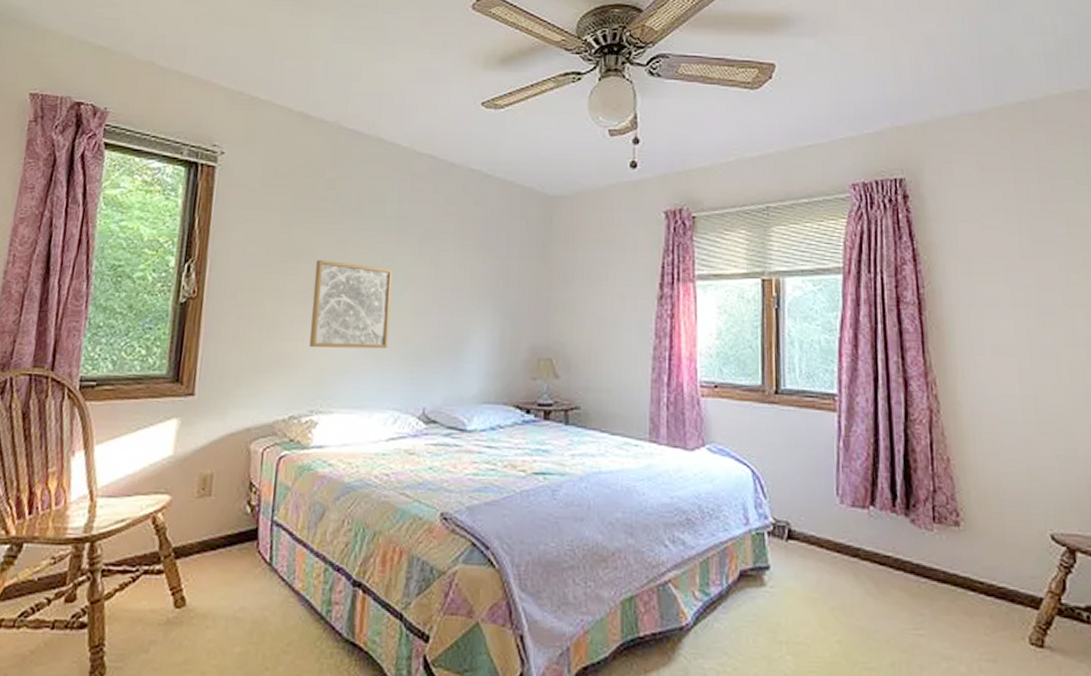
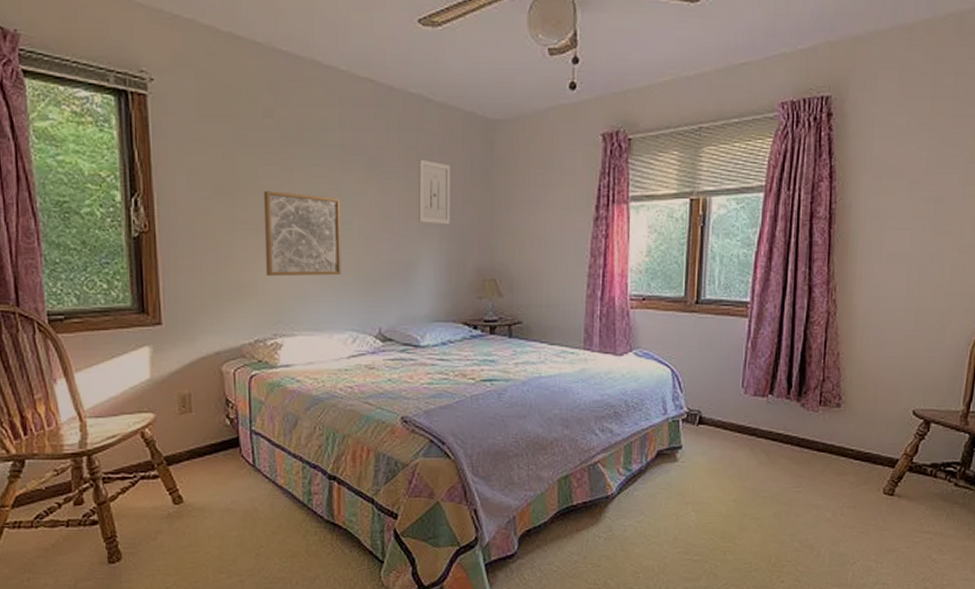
wall art: none [472,232,507,299] -> present [418,159,450,225]

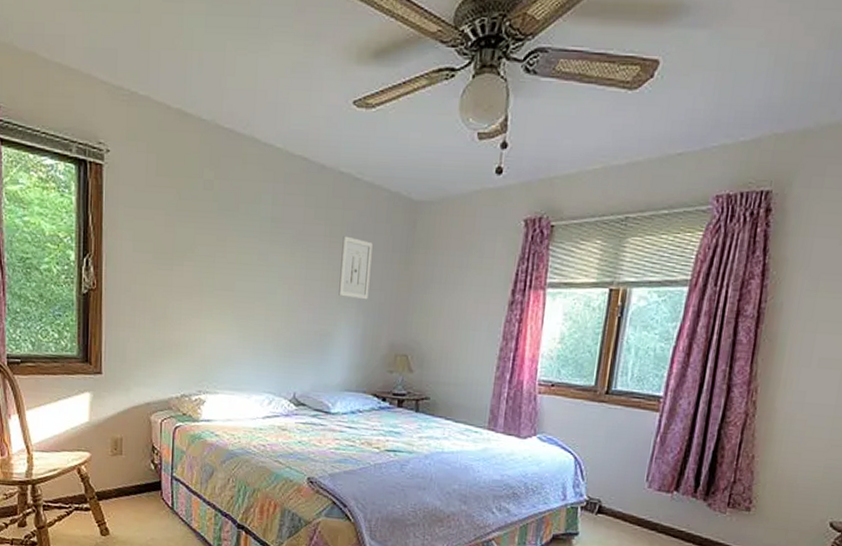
wall art: present [263,191,342,277] -> none [195,258,268,341]

